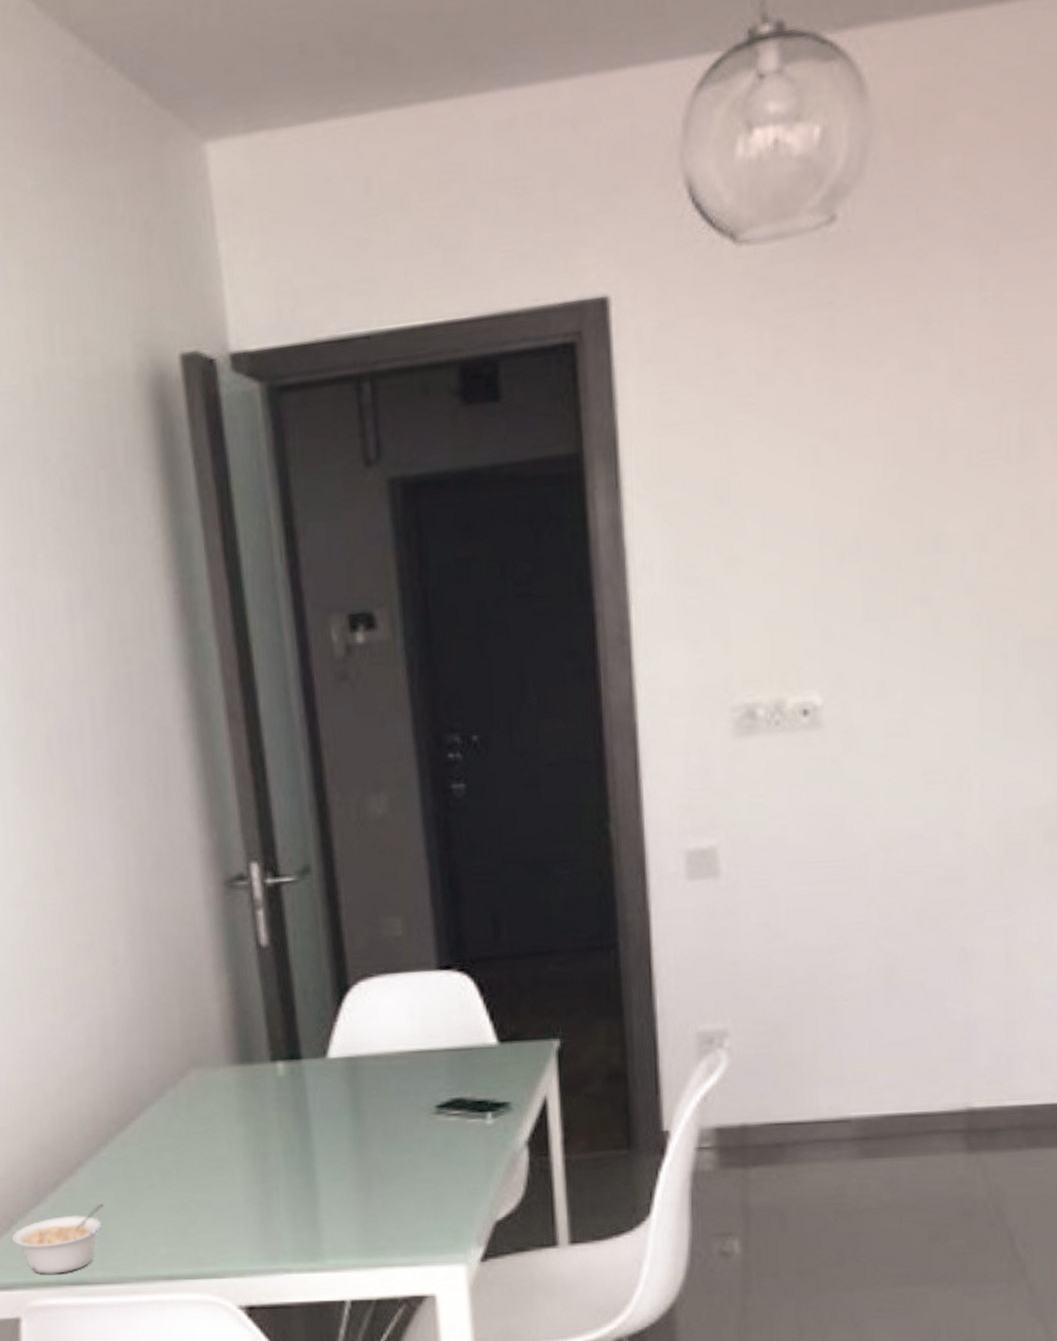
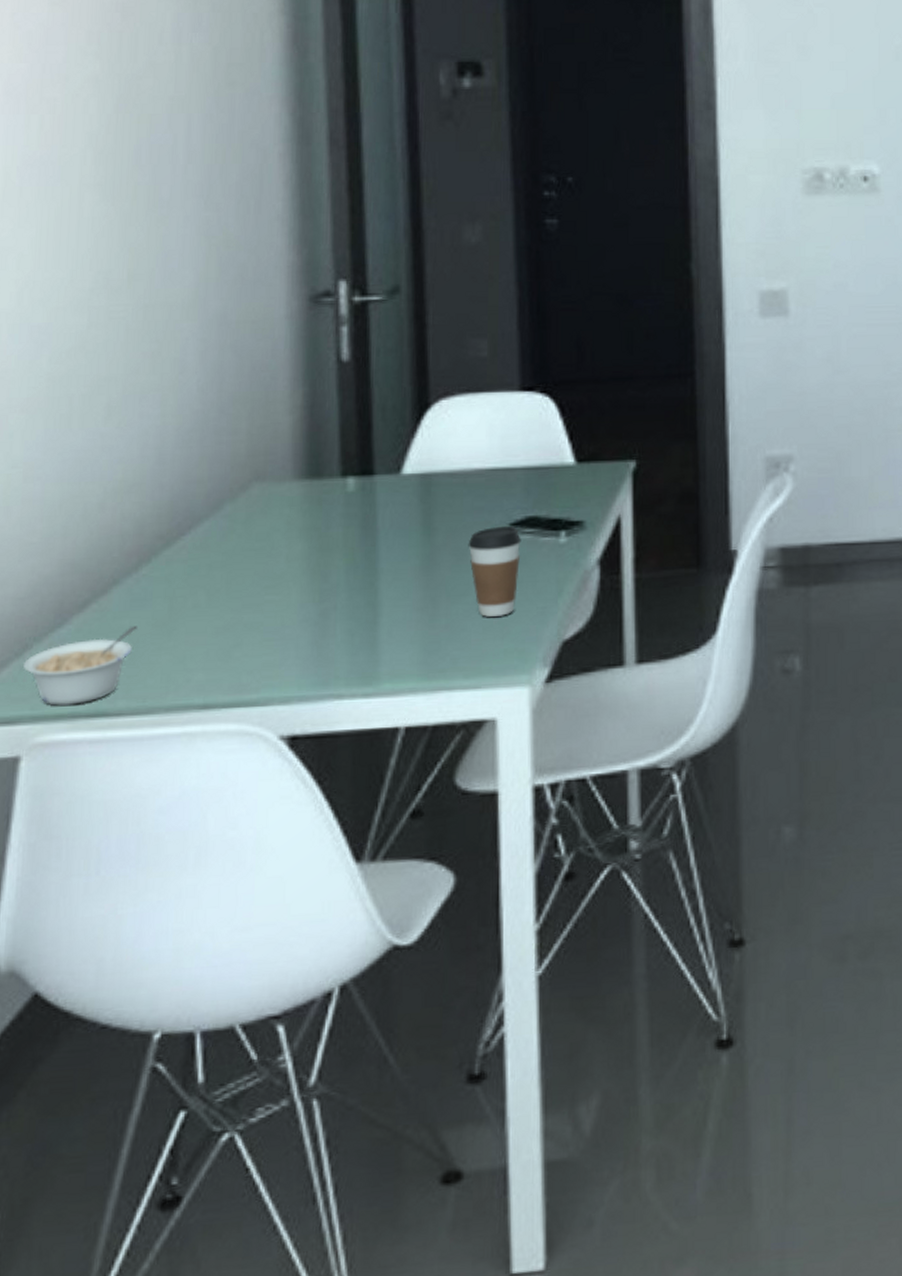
coffee cup: none [396,1109,449,1197] -> present [468,526,521,617]

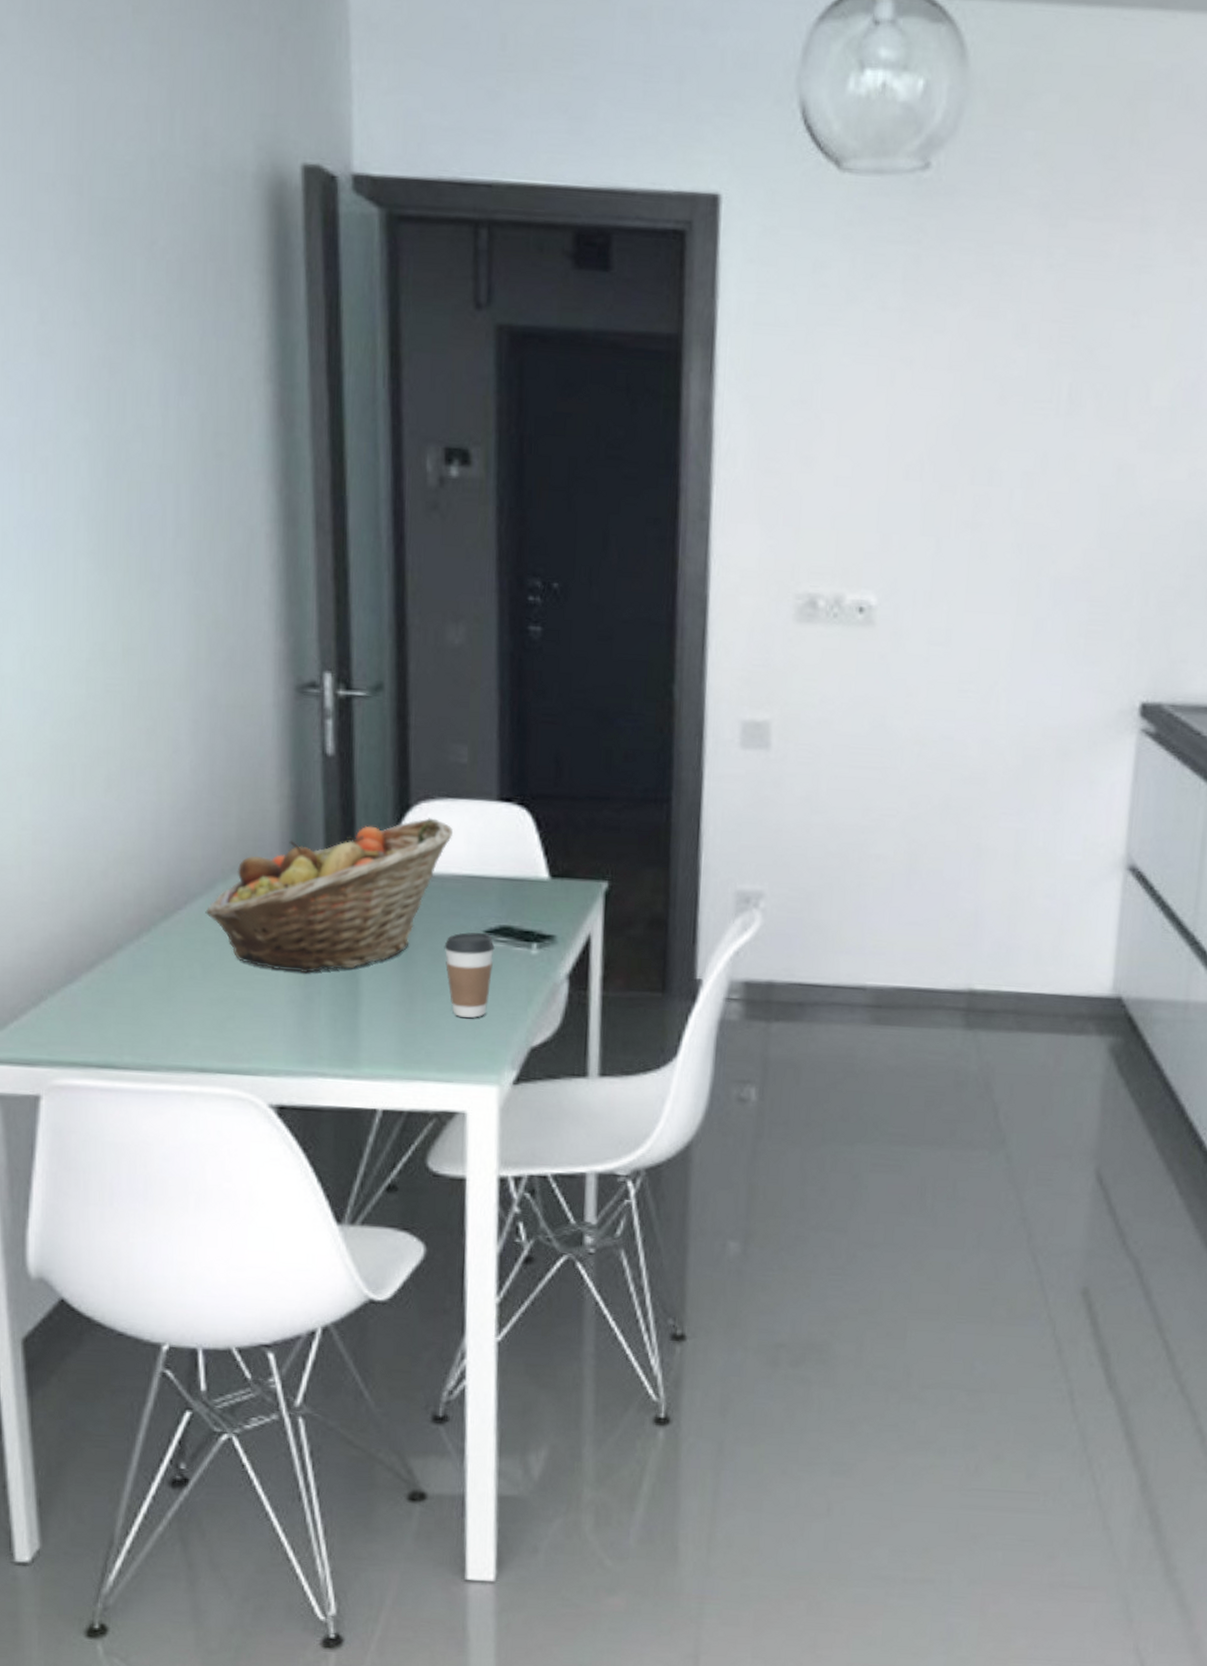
legume: present [24,625,139,706] -> none [40,989,141,1055]
fruit basket: none [211,414,474,589] -> present [205,818,453,974]

